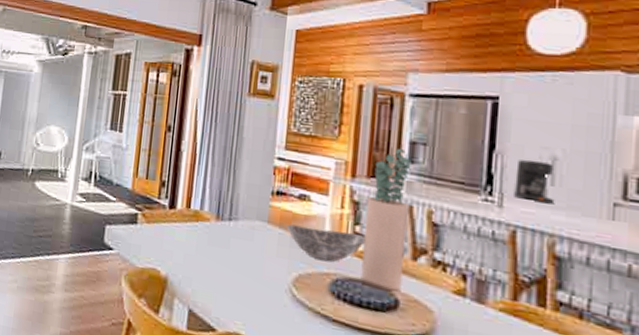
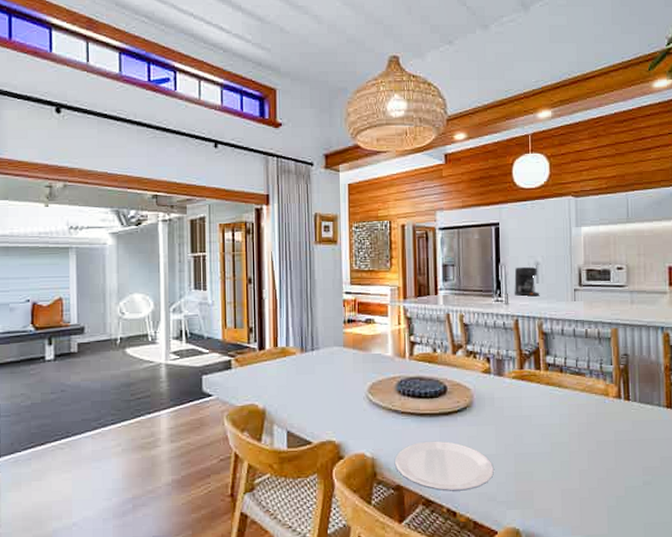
bowl: present [286,224,366,262] -> none [359,342,419,369]
vase: present [360,145,412,293] -> none [417,268,447,382]

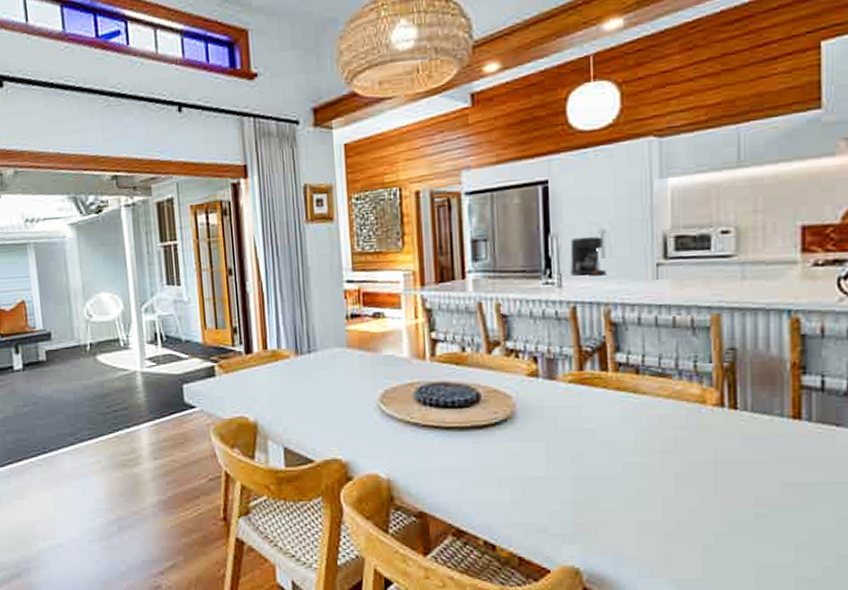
plate: present [394,441,494,491] -> none [415,460,545,520]

